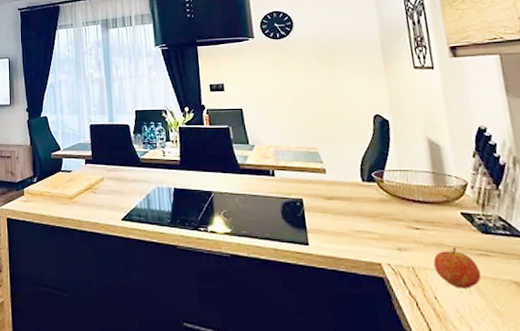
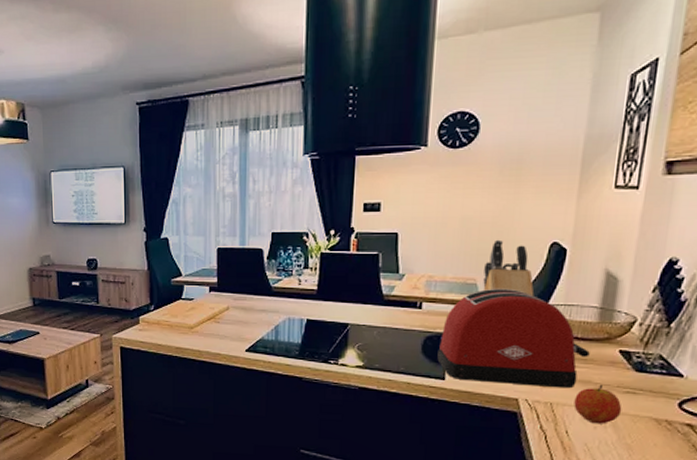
toaster: none [297,156,435,252] -> present [437,288,590,389]
knife block: none [322,113,371,163] -> present [483,239,535,297]

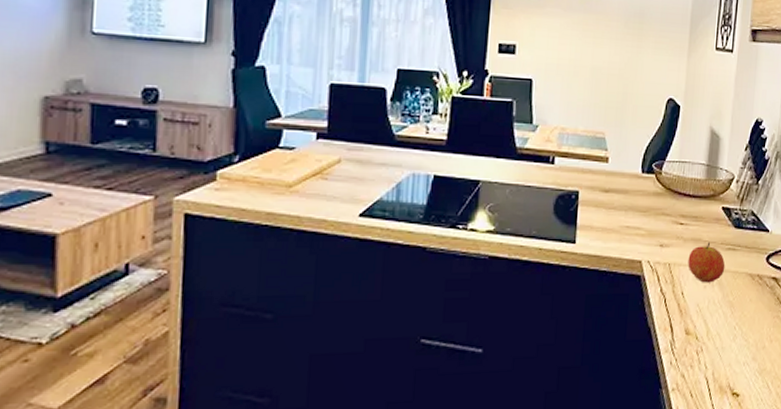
toaster: present [437,288,590,389] -> none [568,143,700,248]
knife block: present [483,239,535,297] -> none [611,92,655,153]

